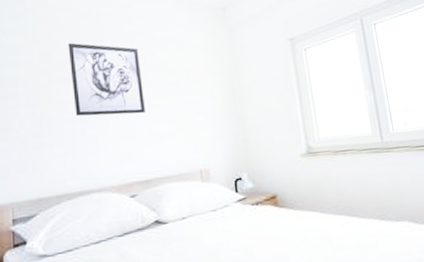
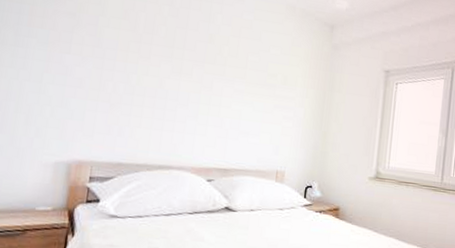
wall art: present [68,42,145,116] -> none [170,20,243,107]

